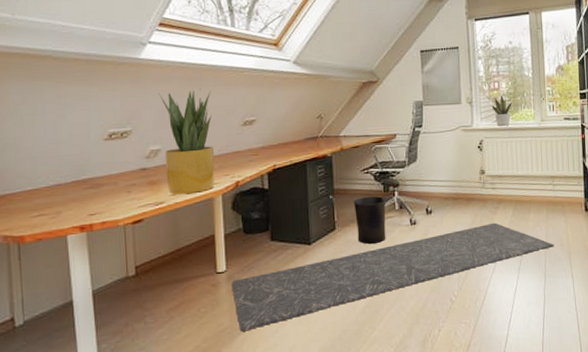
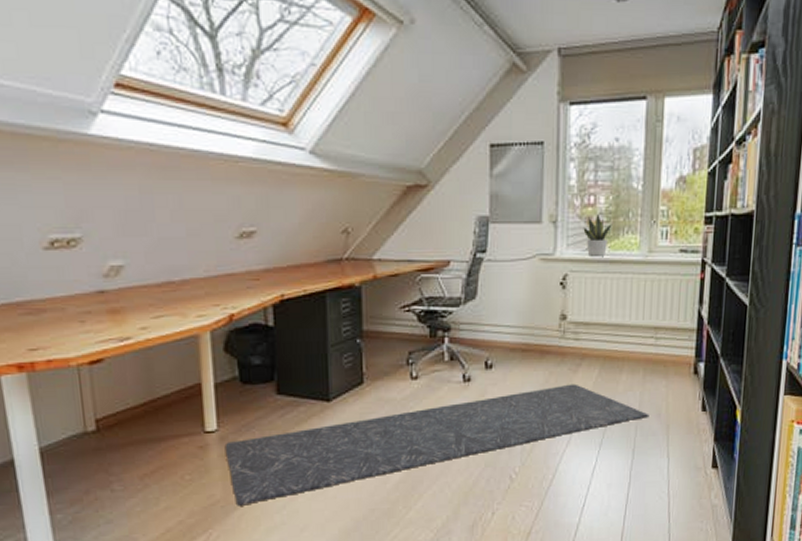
planter: present [158,87,215,195] -> none [117,180,201,329]
waste bin: present [353,196,387,244] -> none [388,342,433,404]

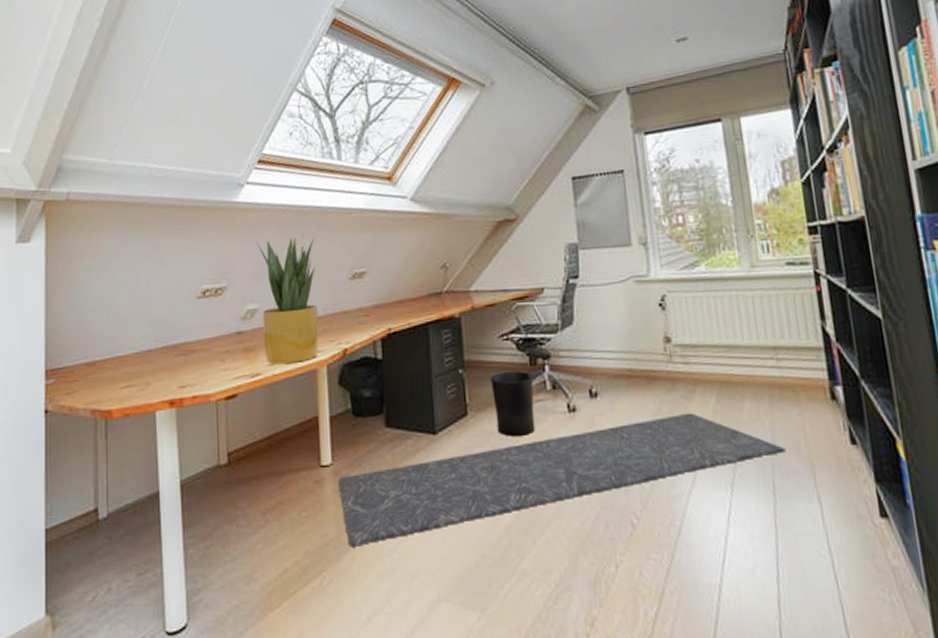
planter: none [117,180,201,329] -> present [256,233,319,365]
waste bin: none [388,342,433,404] -> present [489,371,536,436]
potted plant: present [583,213,612,258] -> none [675,232,706,277]

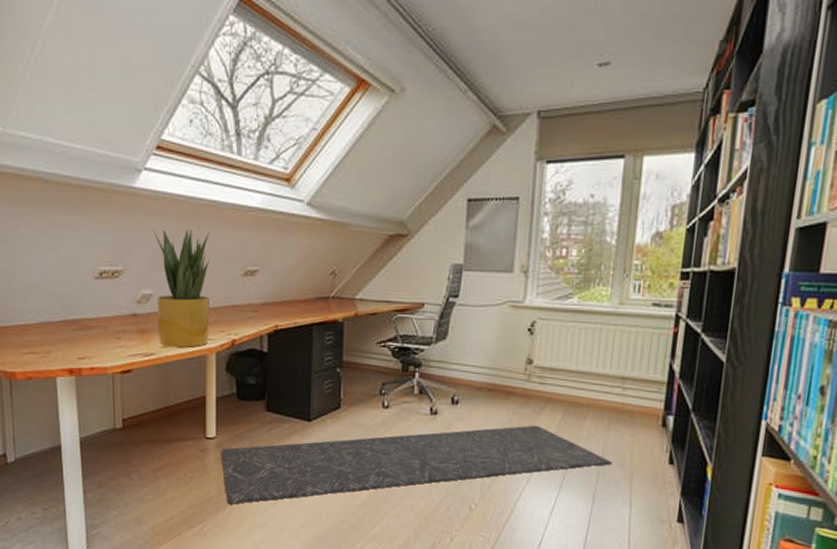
waste bin: present [489,371,536,436] -> none [364,374,404,430]

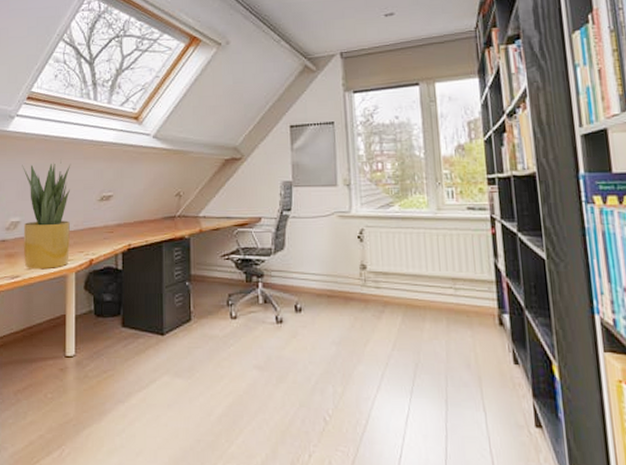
rug: present [221,425,613,505] -> none [79,329,459,426]

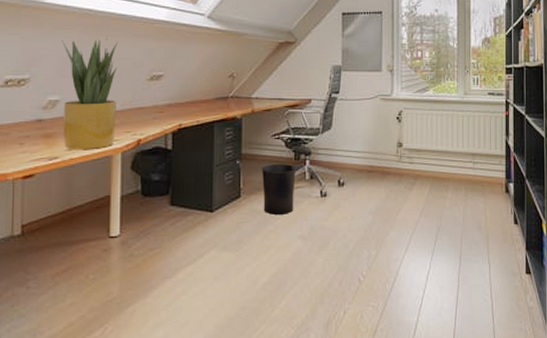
waste bin: none [211,285,249,341] -> present [261,163,297,215]

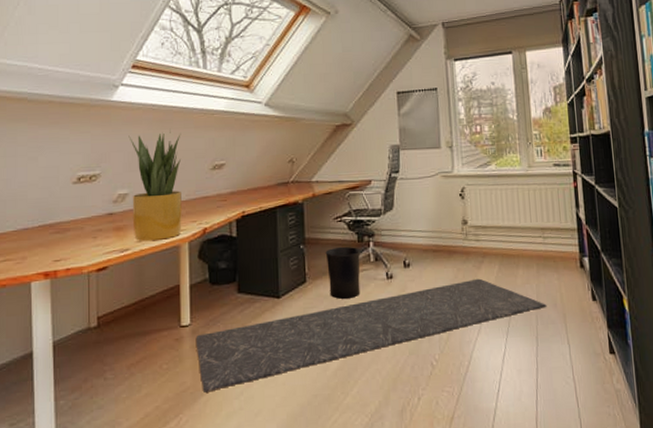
rug: none [124,199,472,303] -> present [195,278,547,393]

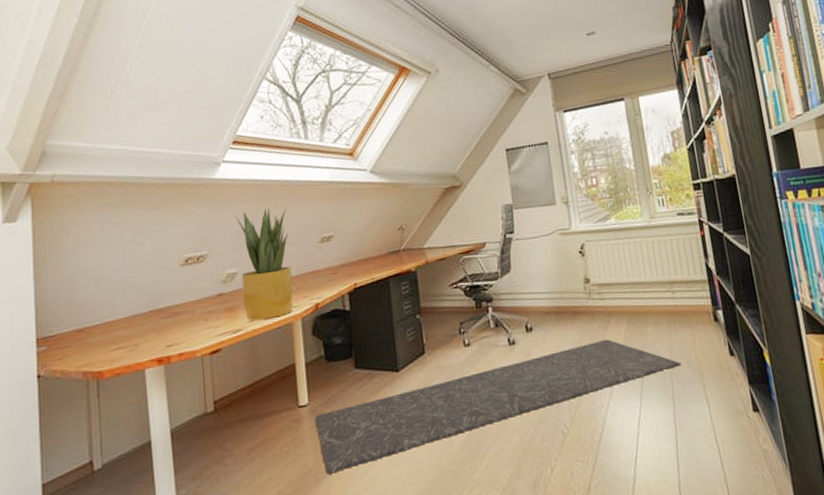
waste bin: present [325,246,361,299] -> none [442,313,482,369]

